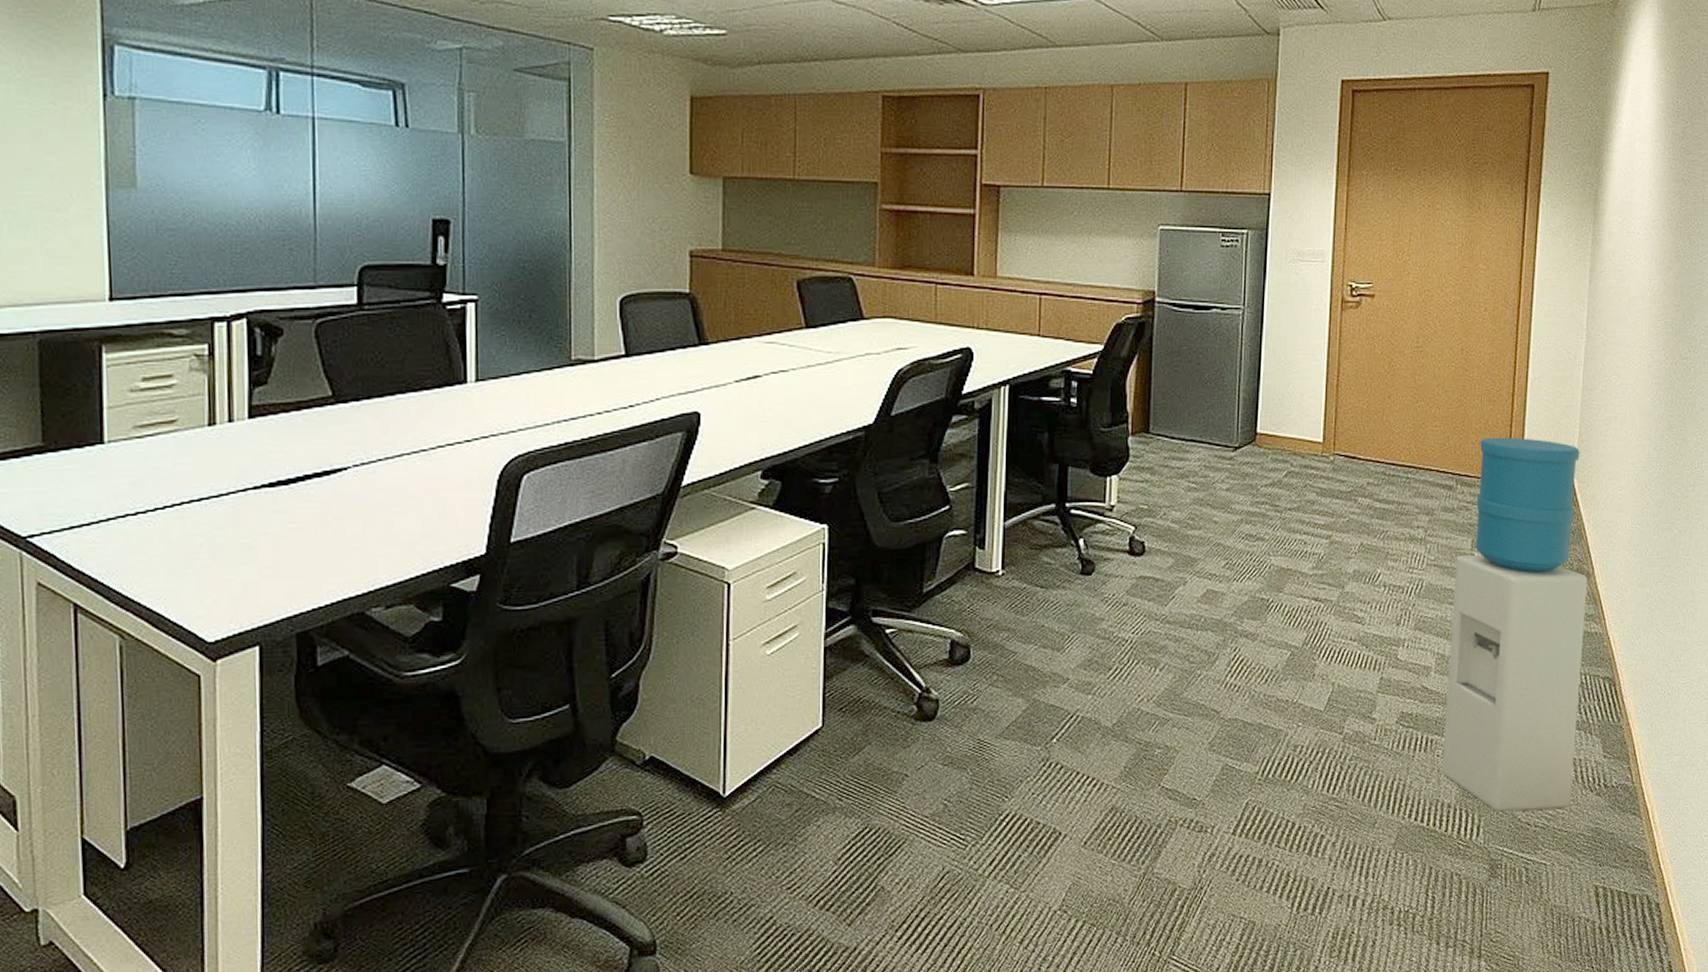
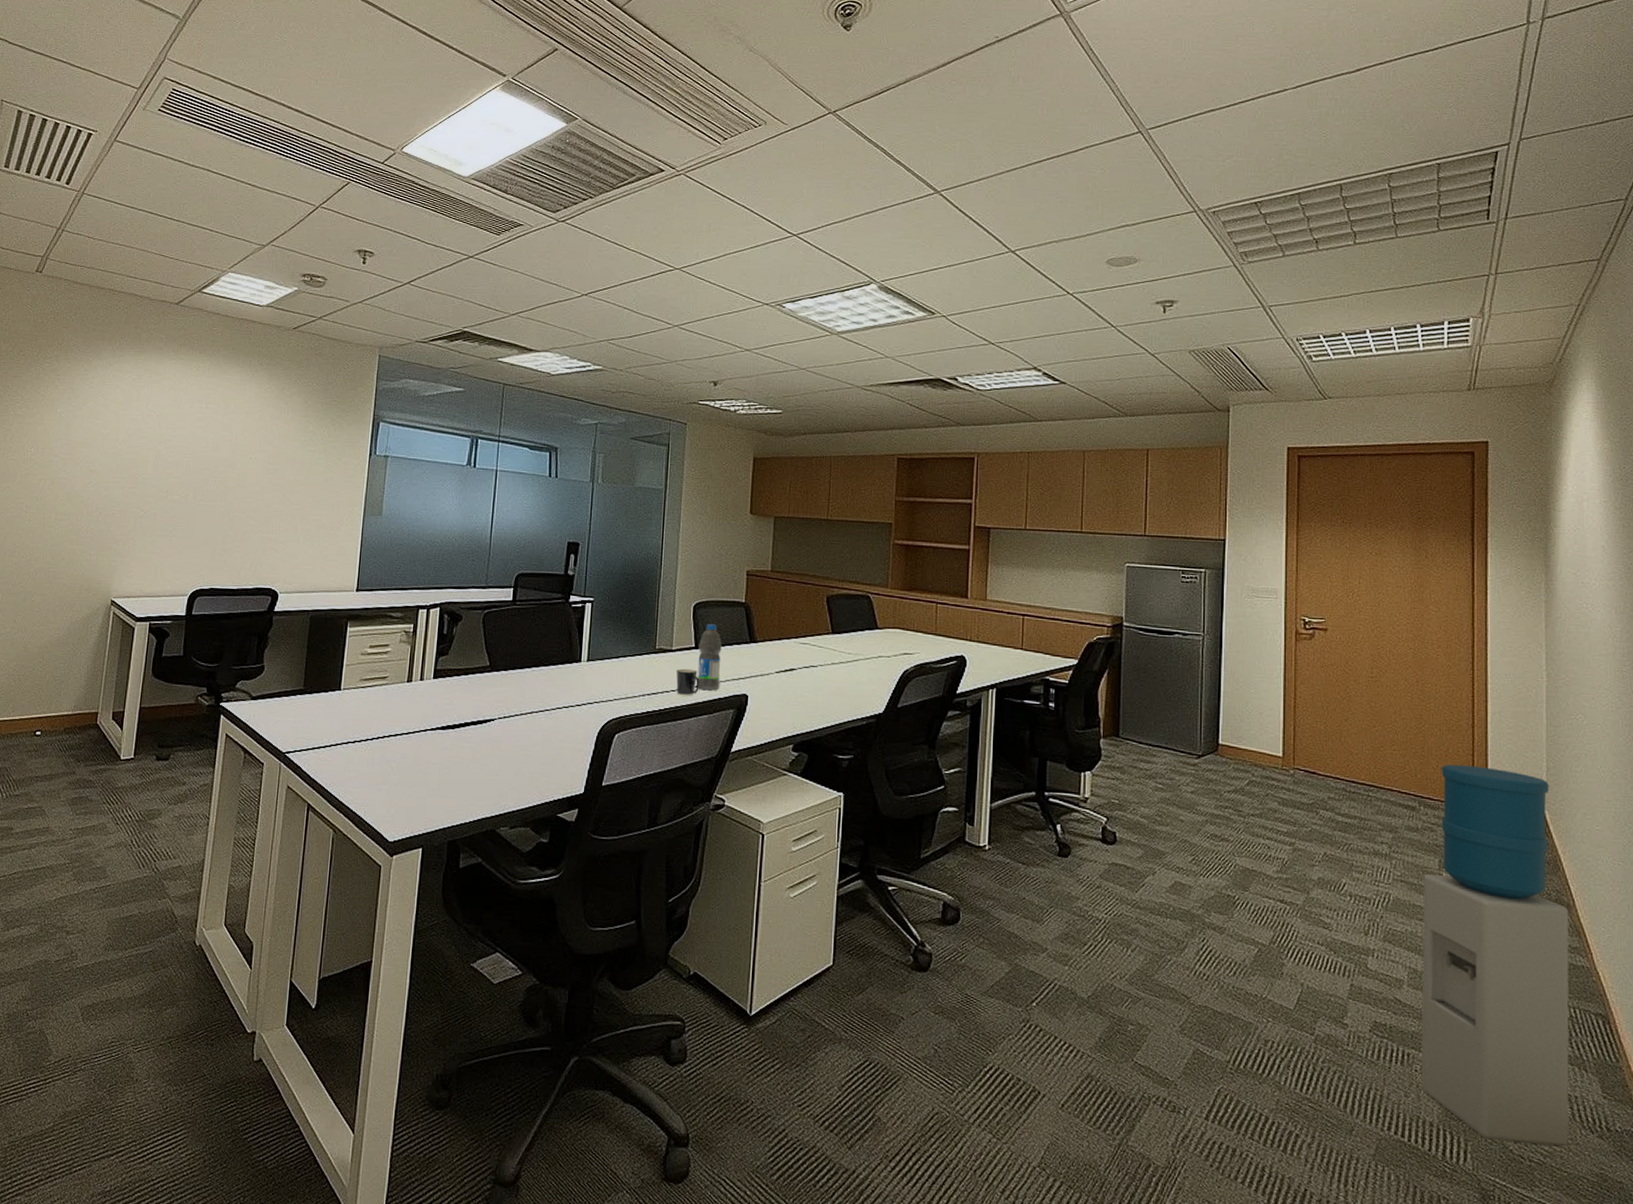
mug: none [601,383,634,421] -> present [676,668,700,697]
water bottle: none [630,324,662,412] -> present [697,624,722,692]

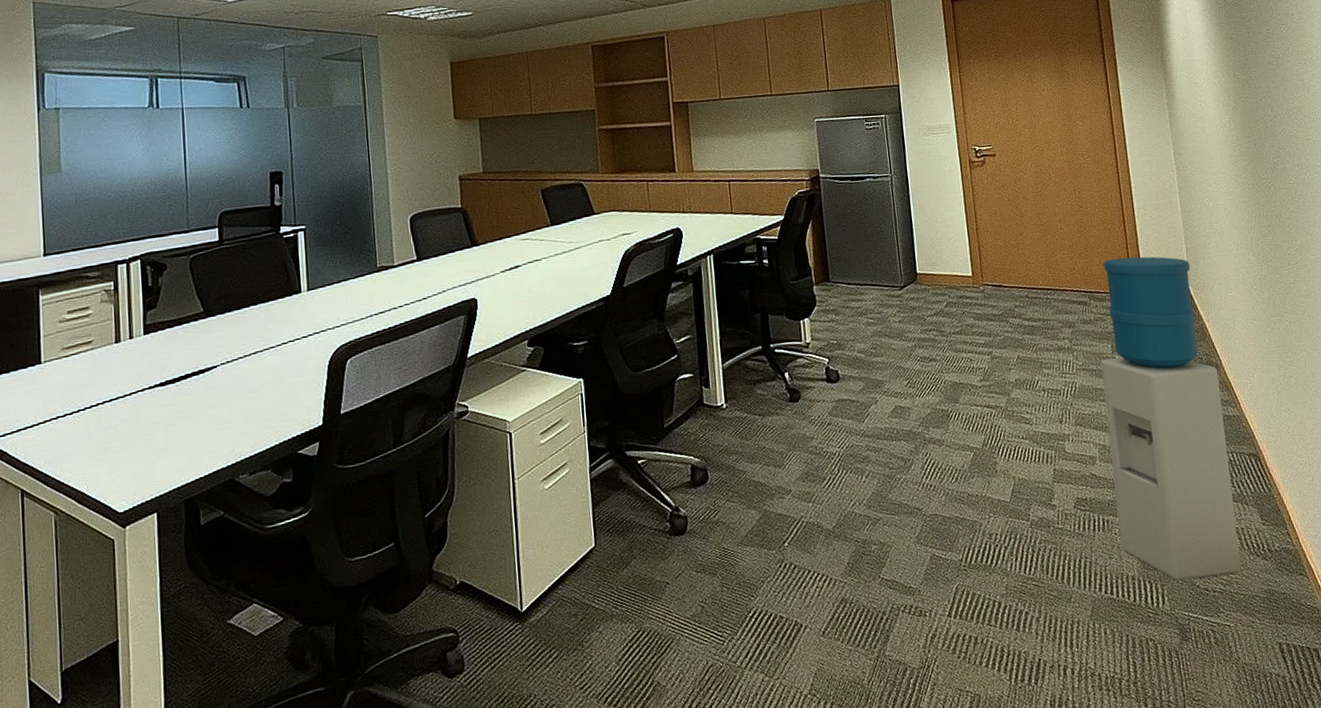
mug: present [676,668,700,697] -> none [400,281,427,311]
water bottle: present [697,624,722,692] -> none [420,234,448,303]

